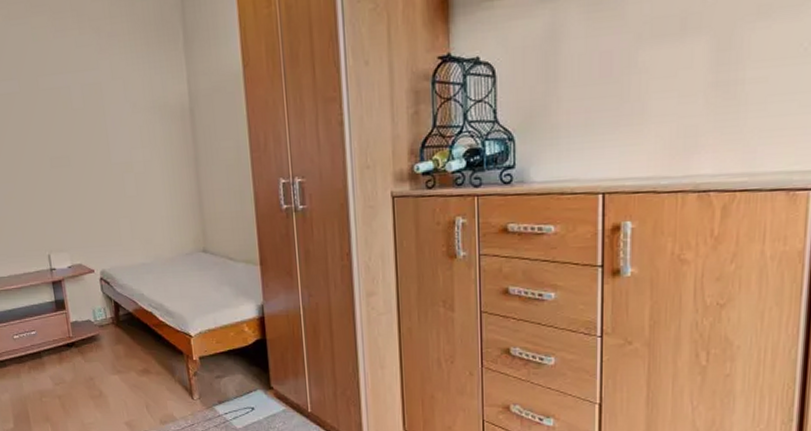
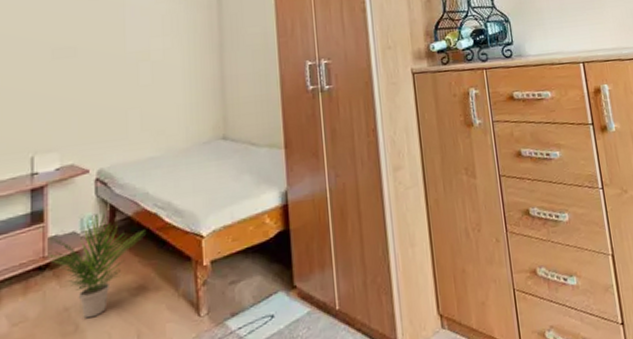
potted plant: none [71,307,144,388] -> present [48,213,145,319]

